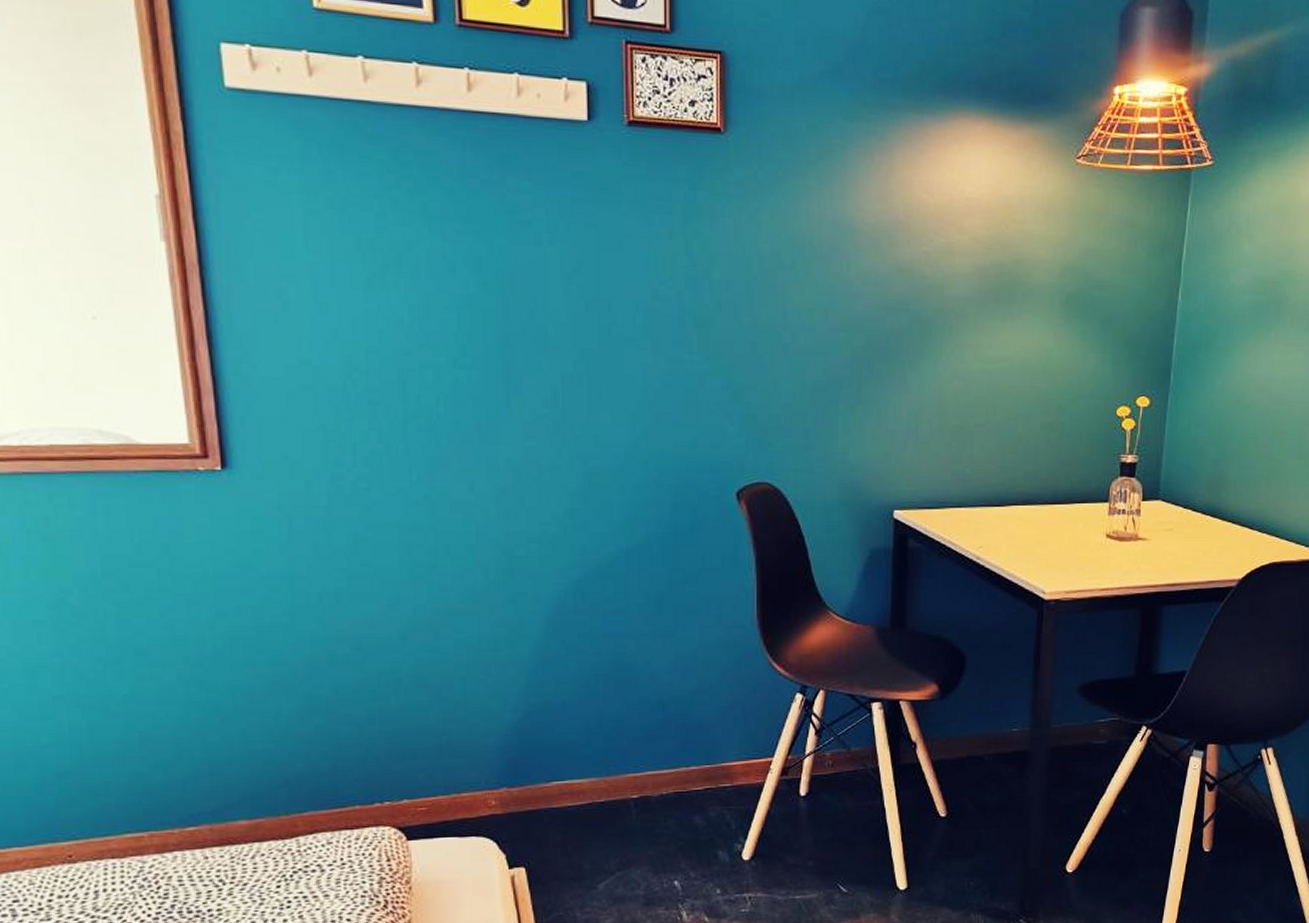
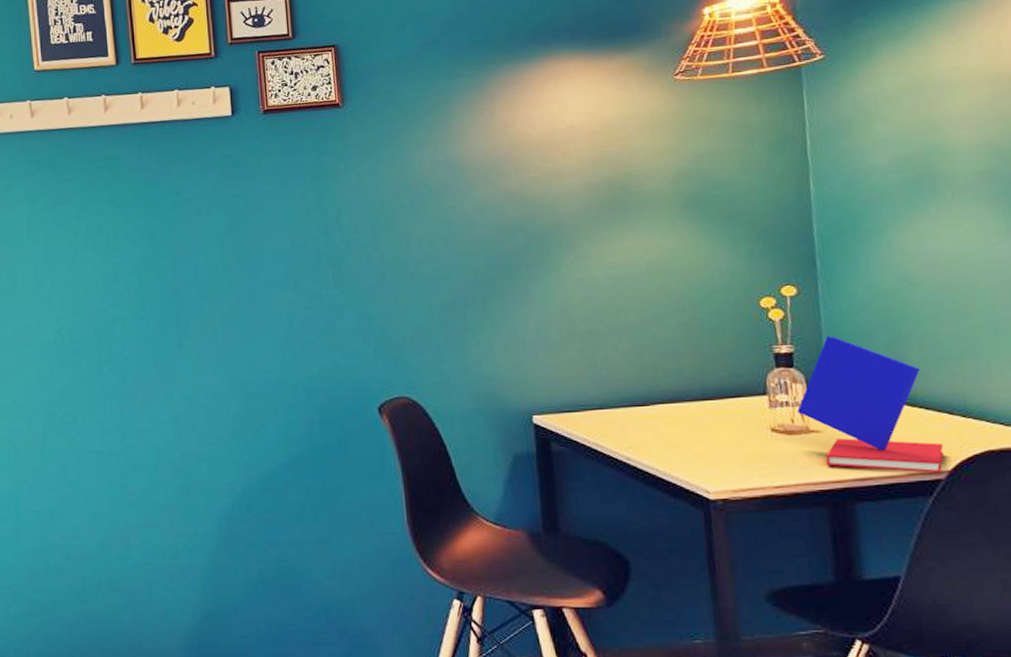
book: none [1131,449,1240,582] -> present [797,336,944,474]

